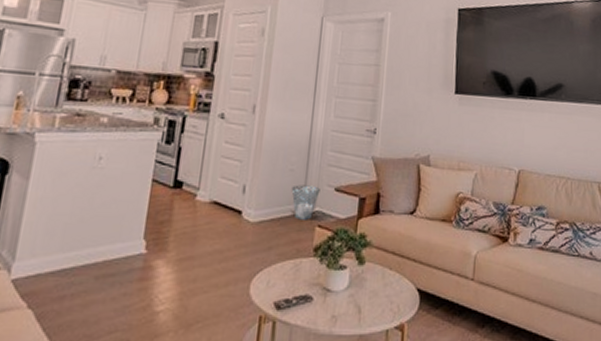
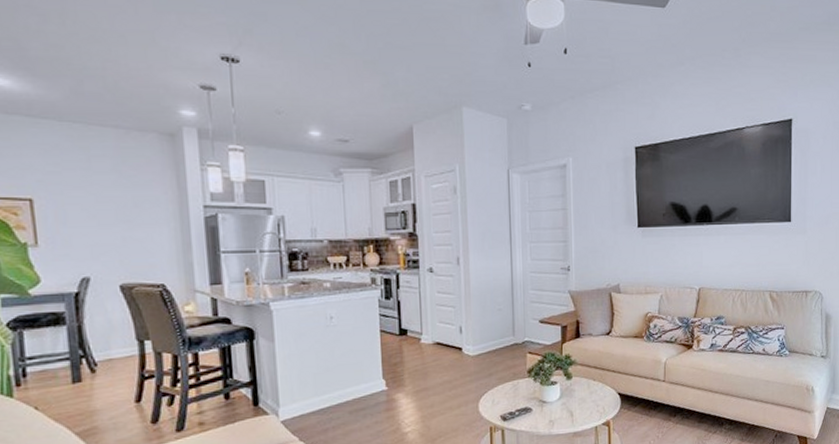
waste basket: present [291,185,320,220] -> none [501,320,527,350]

